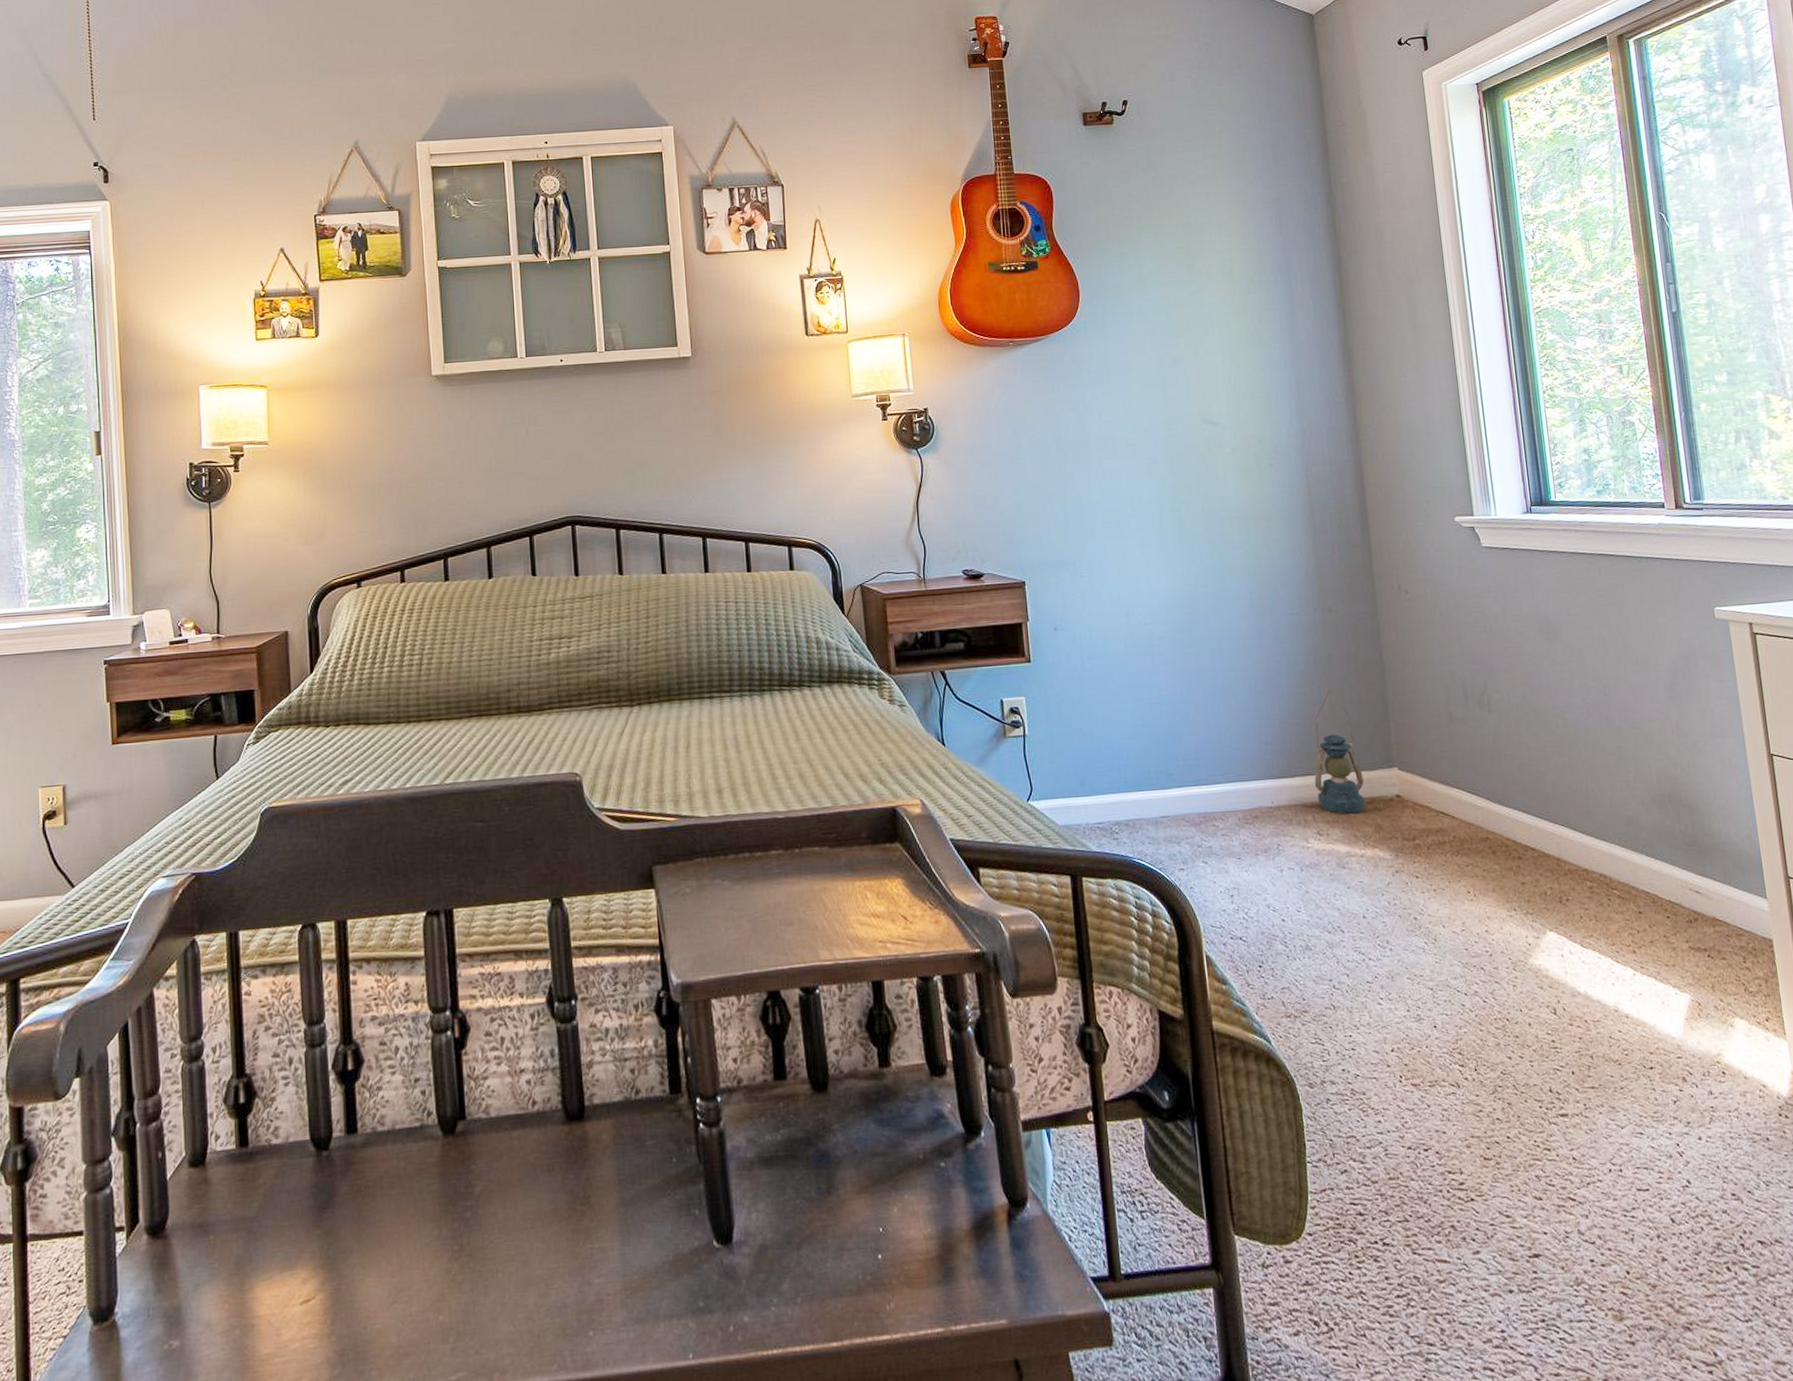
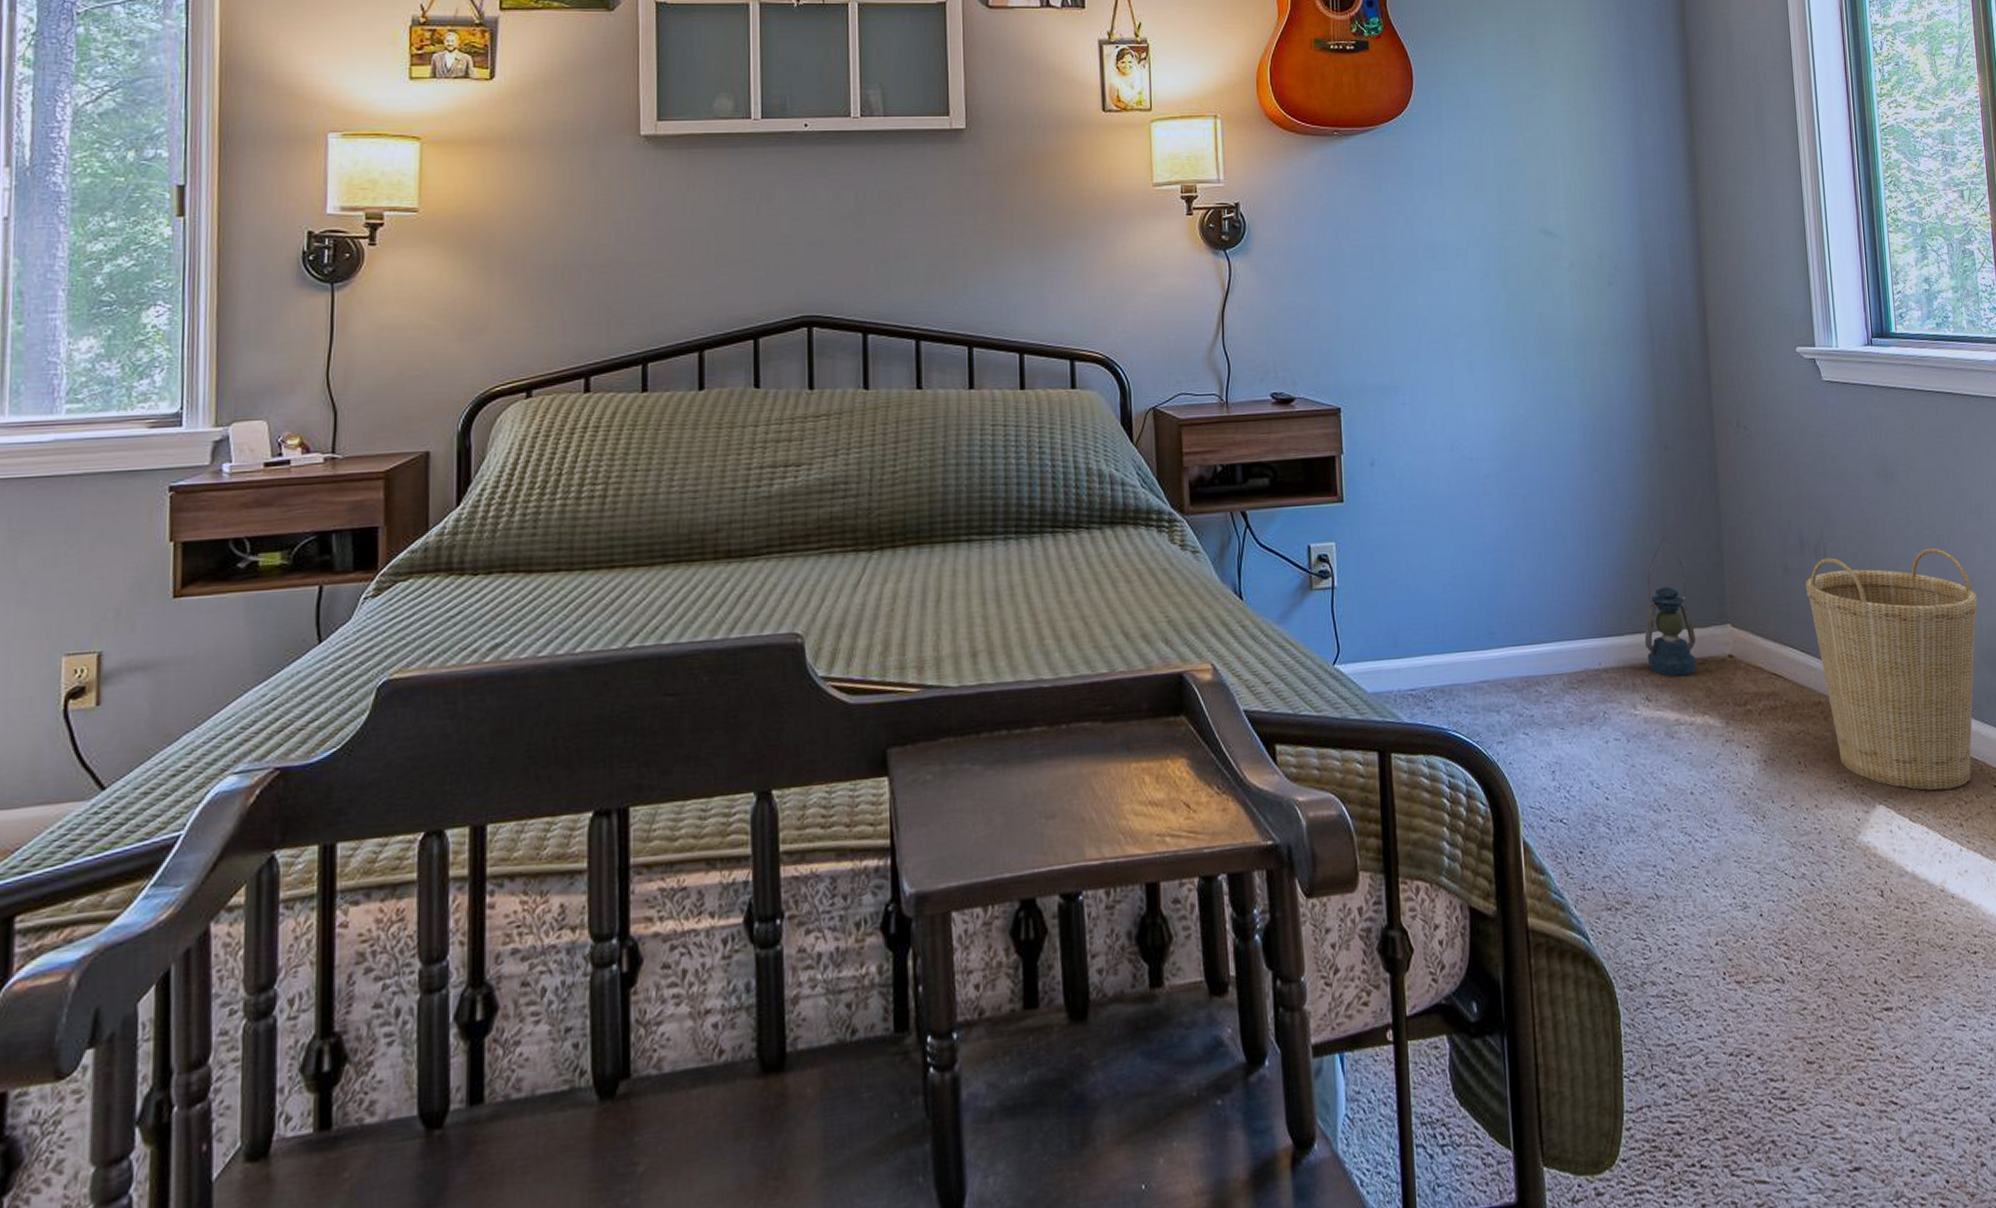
basket: none [1470,698,1647,920] -> present [1806,547,1978,791]

